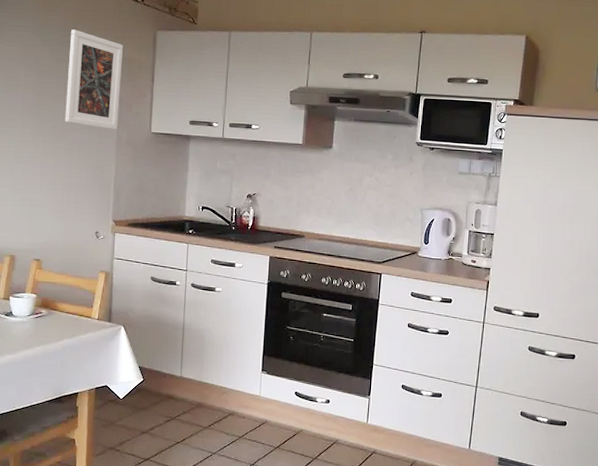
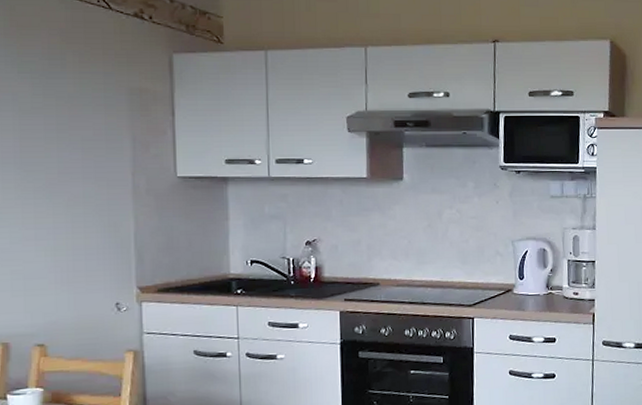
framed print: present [64,29,123,130] -> none [59,56,133,177]

